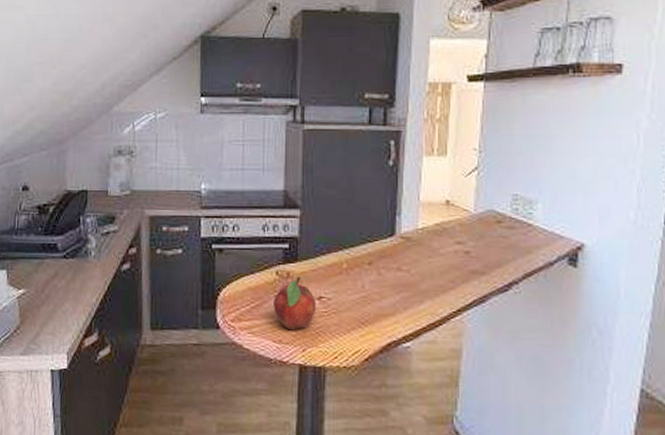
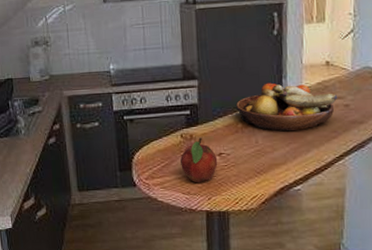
fruit bowl: none [341,219,458,278] -> present [235,82,338,132]

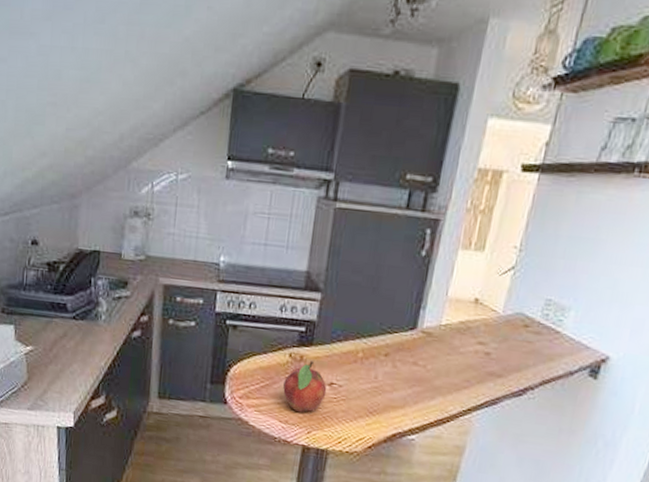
fruit bowl: present [235,82,338,132] -> none [359,311,480,373]

